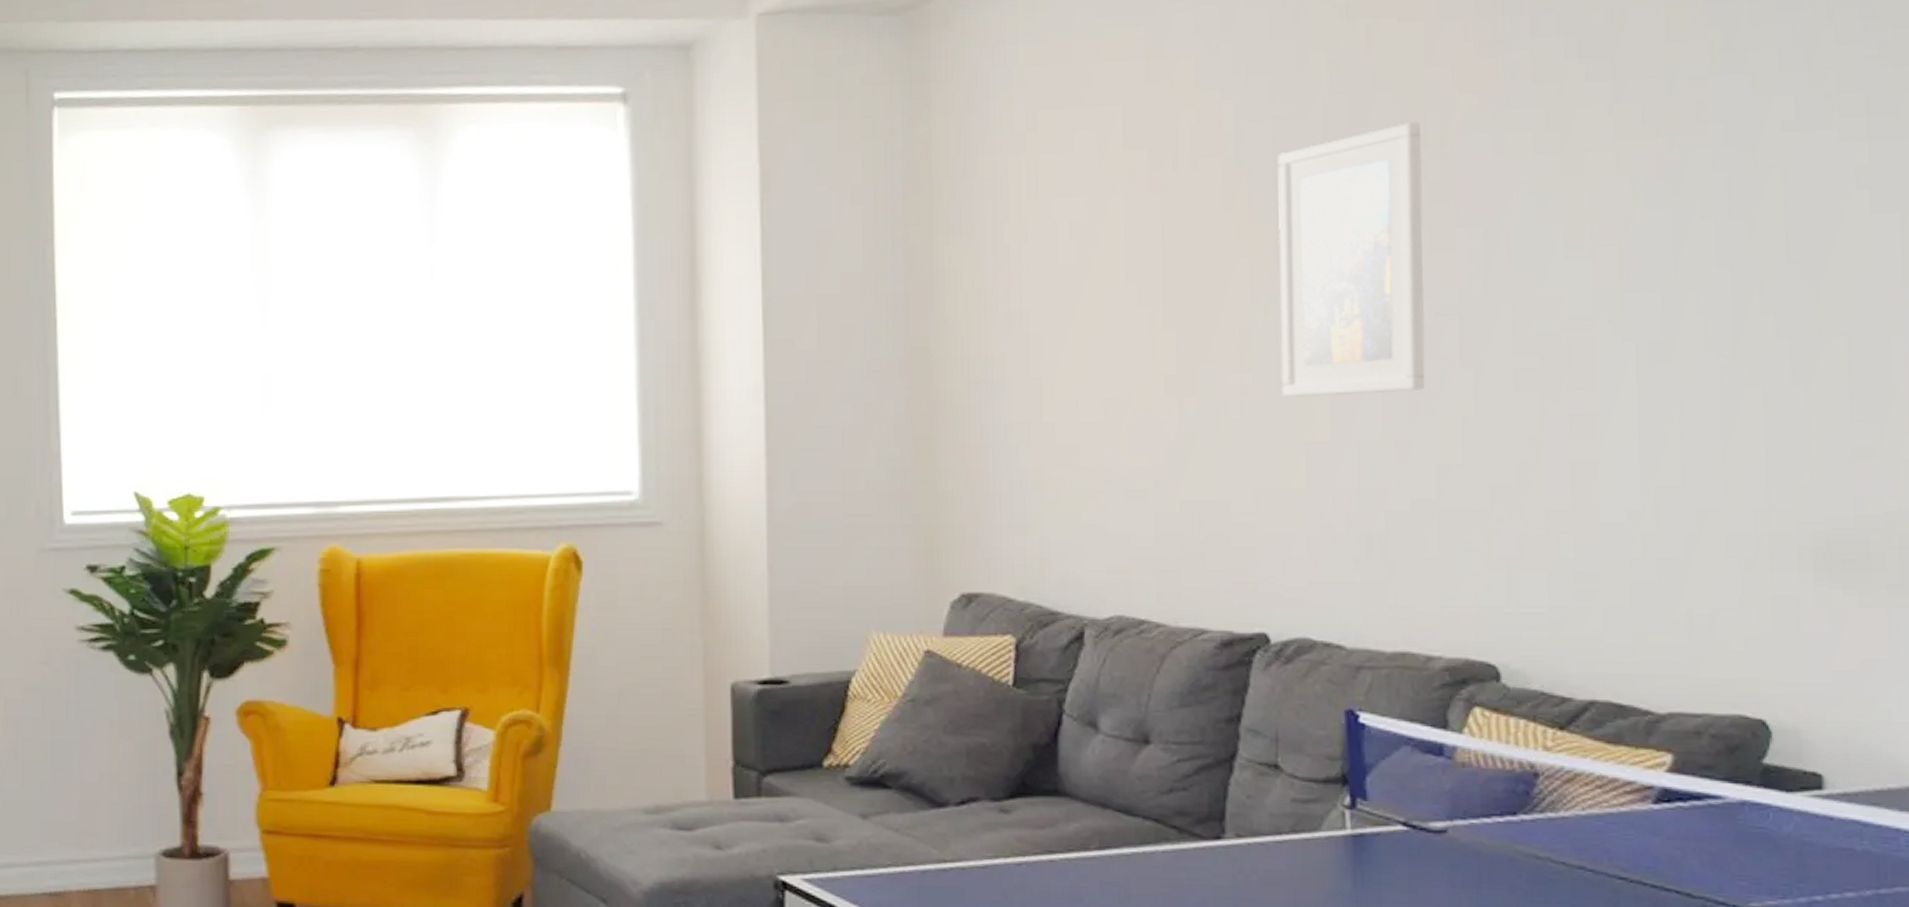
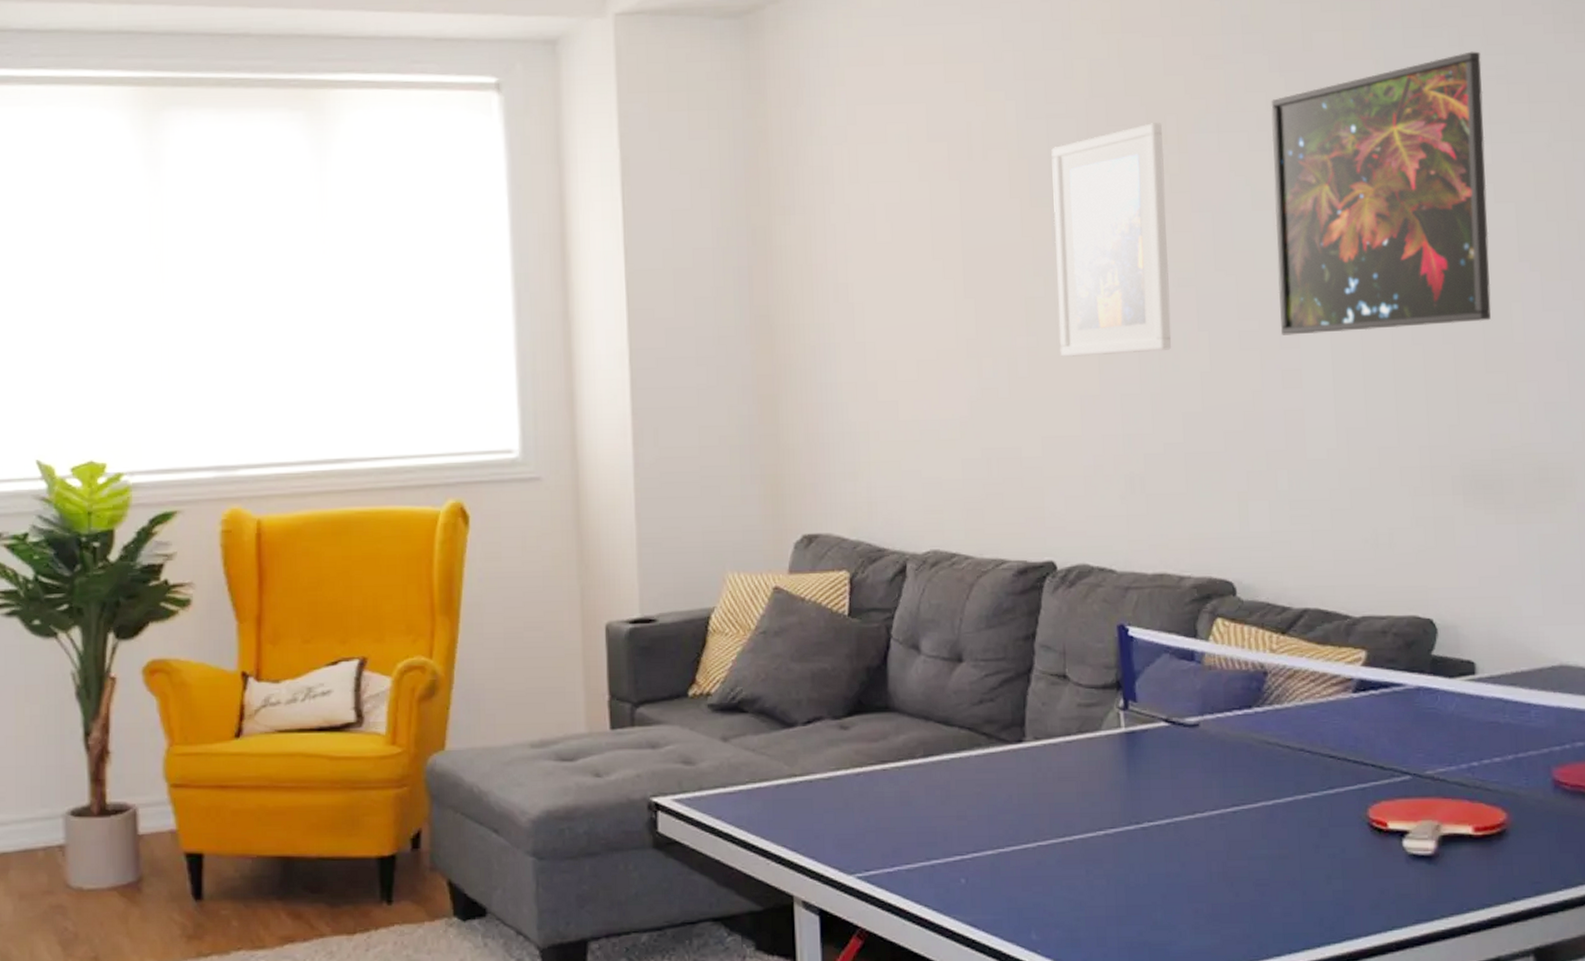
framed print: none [1565,26,1862,374] -> present [1271,51,1491,335]

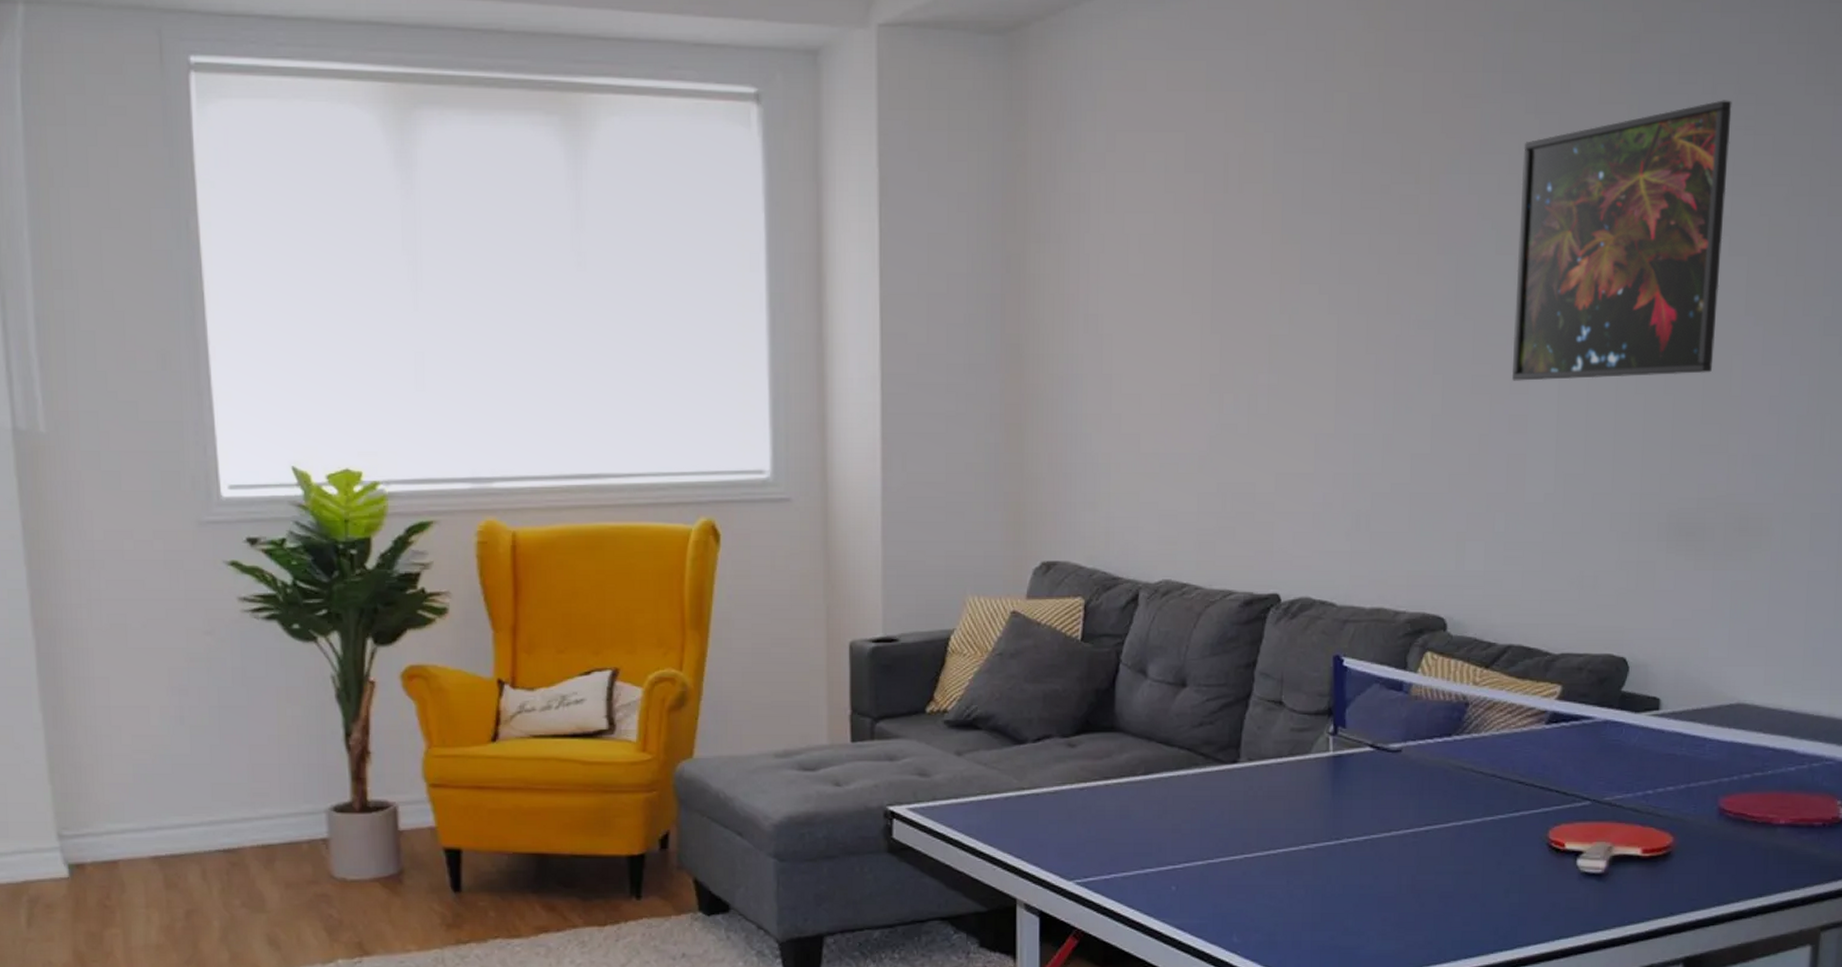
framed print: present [1051,123,1171,357] -> none [1299,161,1416,395]

